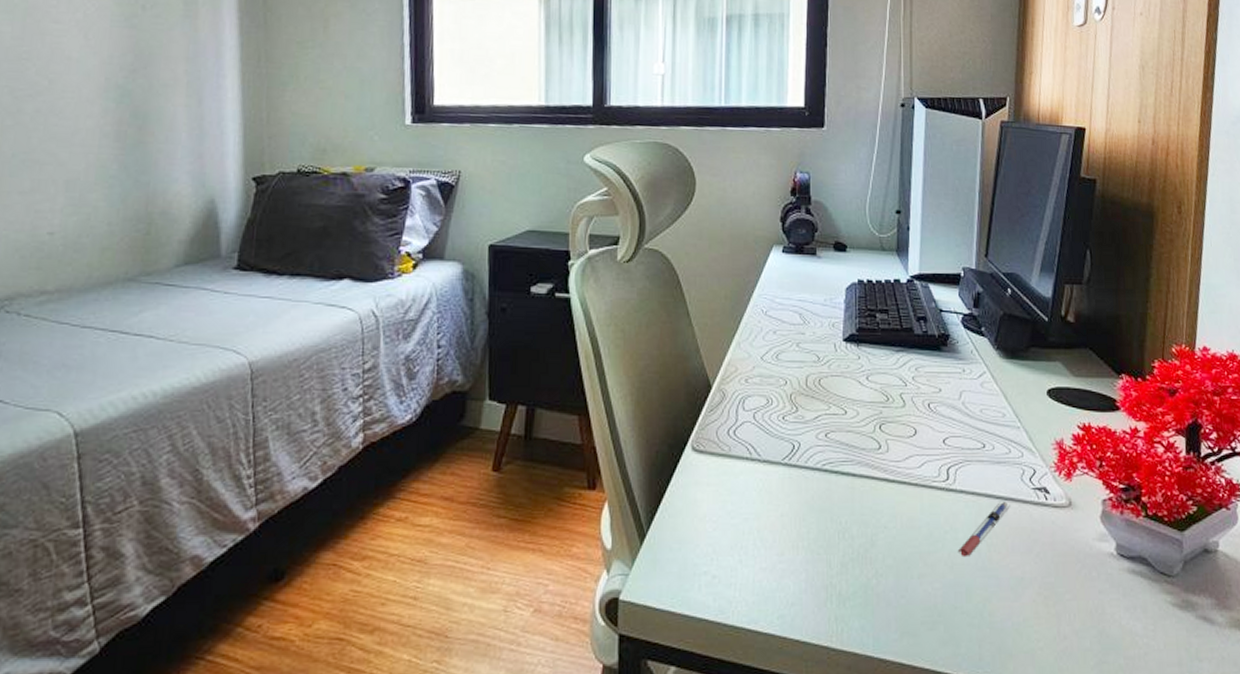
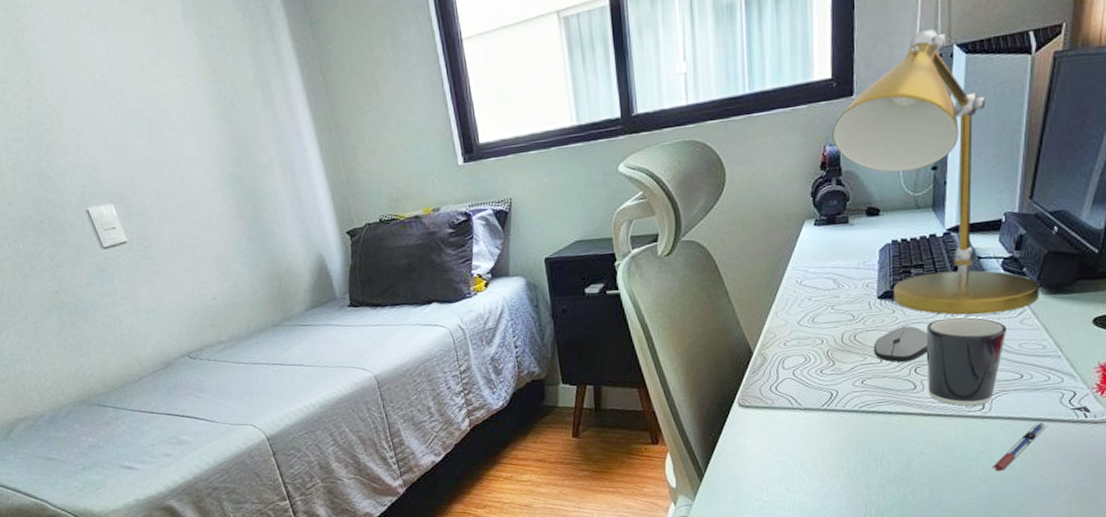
desk lamp: none [803,79,997,372] -> present [832,29,1039,315]
computer mouse: none [838,375,893,417] -> present [873,326,929,363]
mug: none [890,371,968,475] -> present [926,317,1007,407]

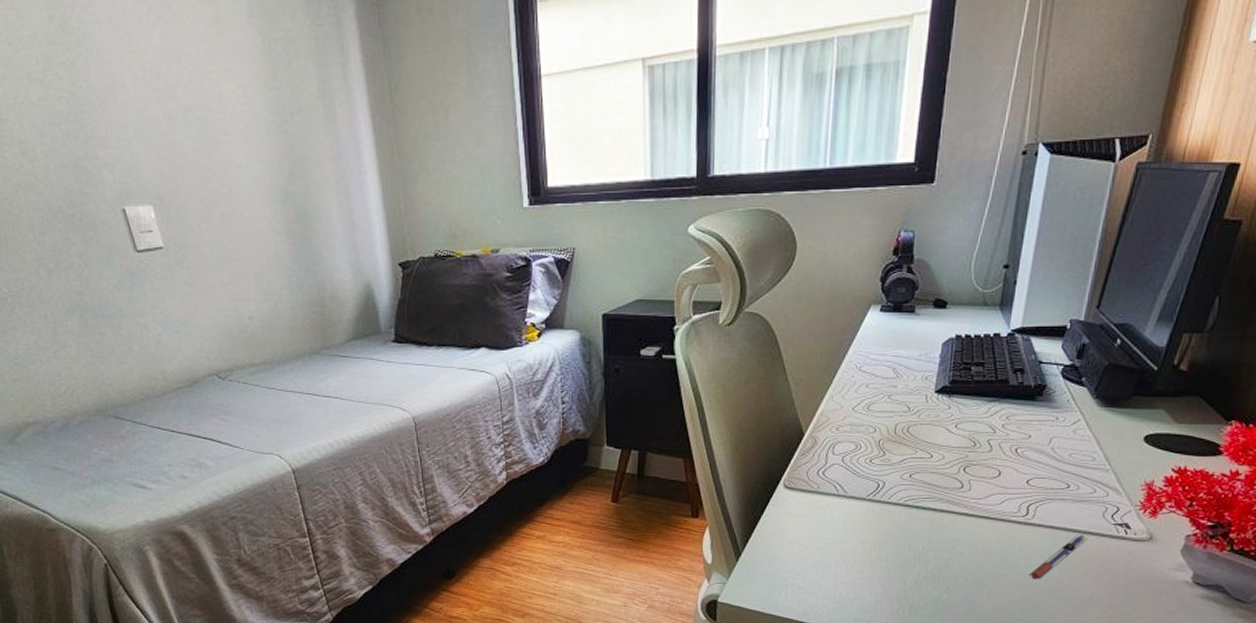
desk lamp: present [832,29,1039,315] -> none [908,125,1096,420]
computer mouse: present [873,326,929,363] -> none [925,424,981,460]
mug: present [926,317,1007,407] -> none [974,420,1059,511]

